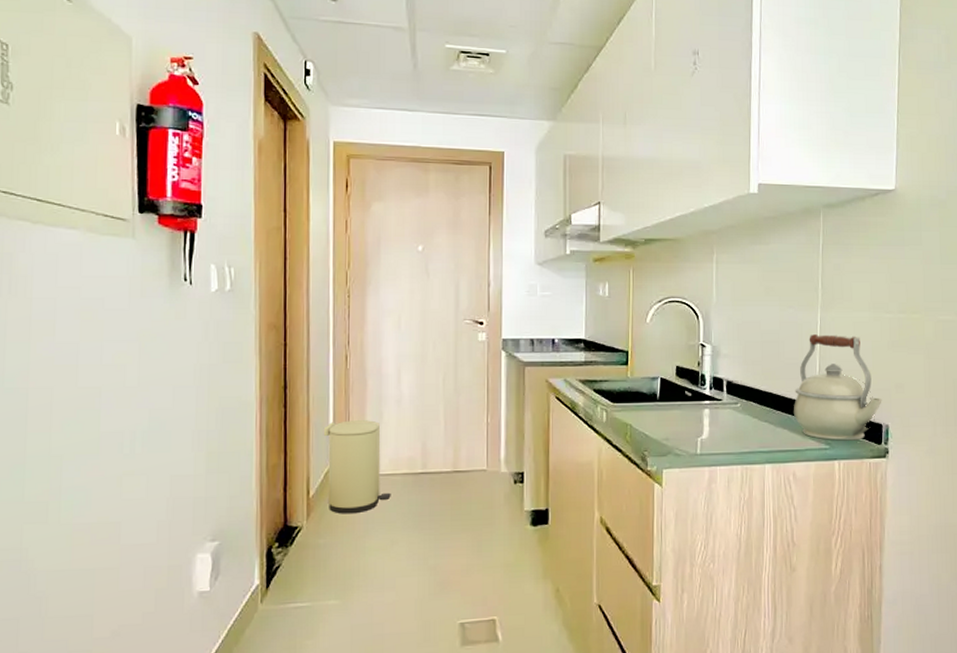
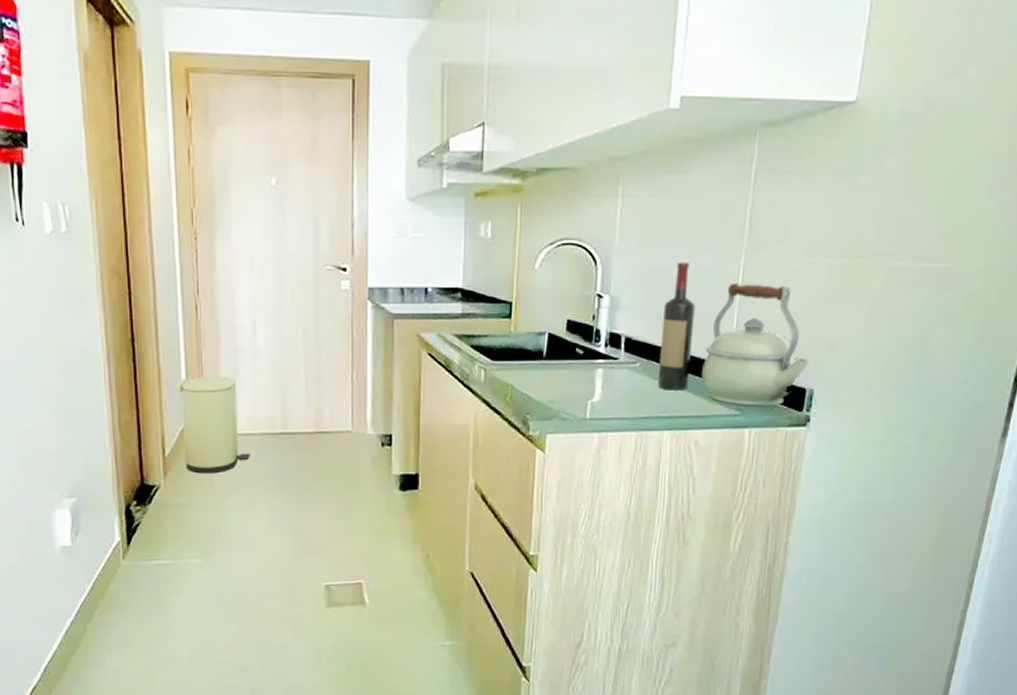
wine bottle: none [757,316,784,428] -> present [658,262,695,390]

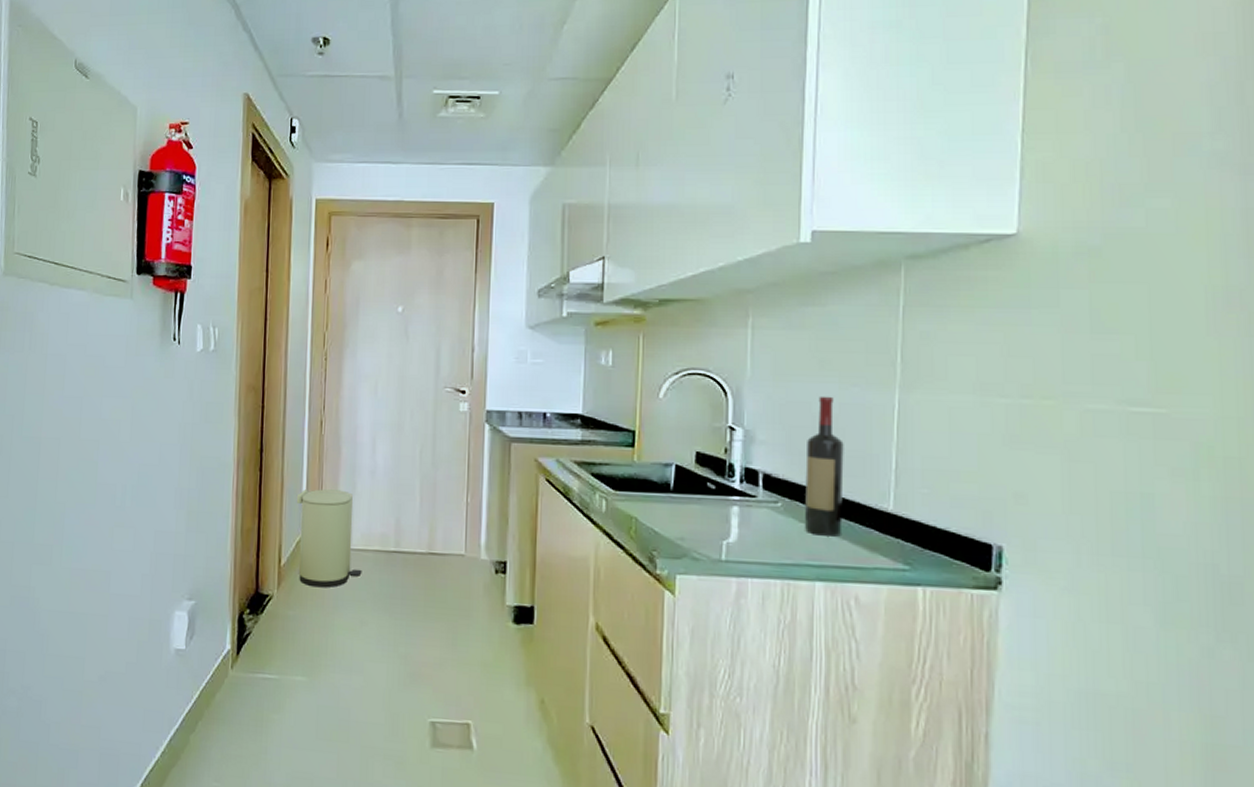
kettle: present [701,284,808,408] -> none [856,421,991,564]

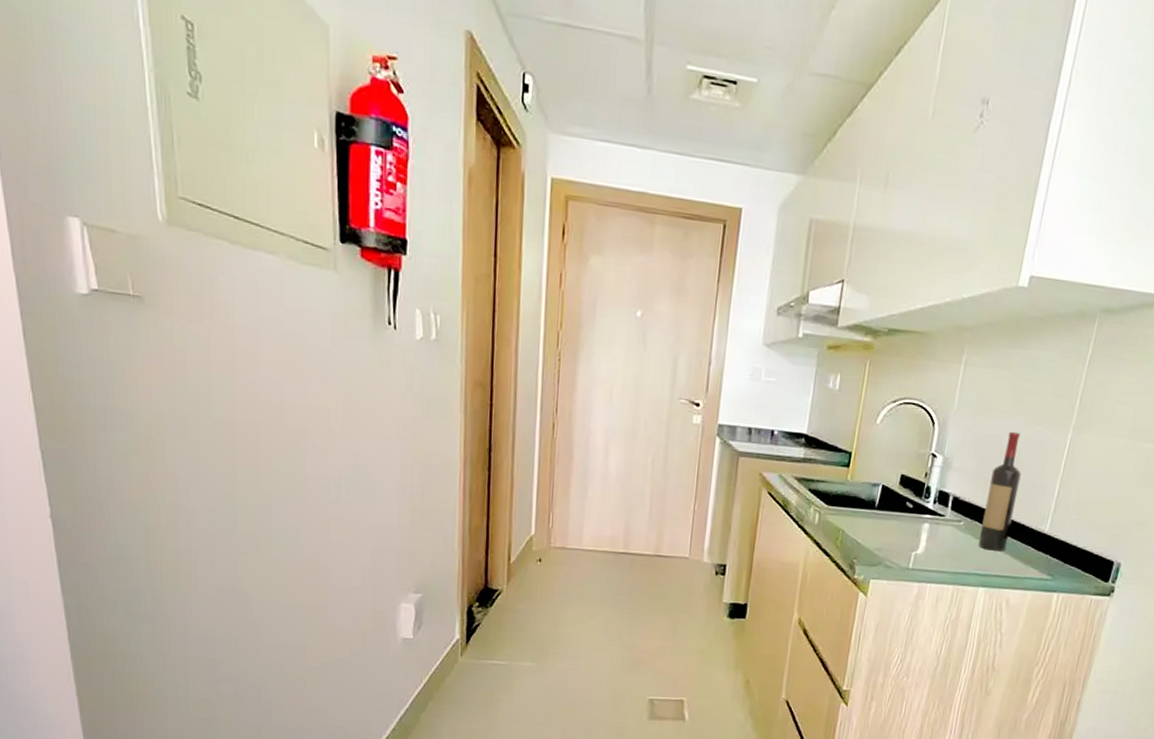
pedal bin: present [296,489,362,588] -> none [526,491,591,585]

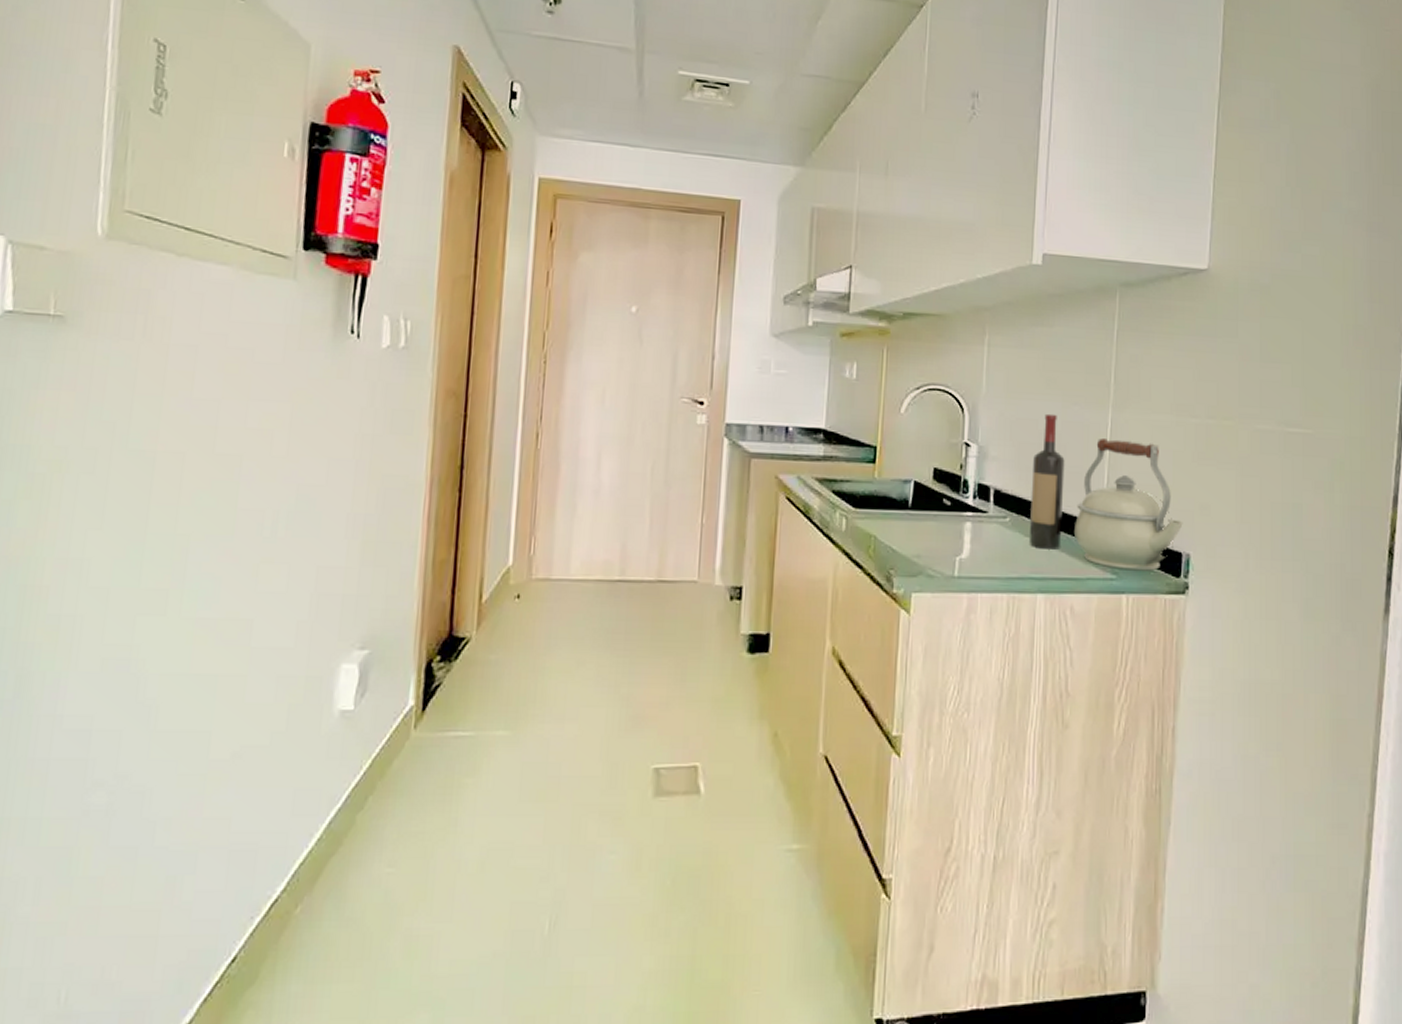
kettle: none [1019,457,1119,576] -> present [1073,438,1182,573]

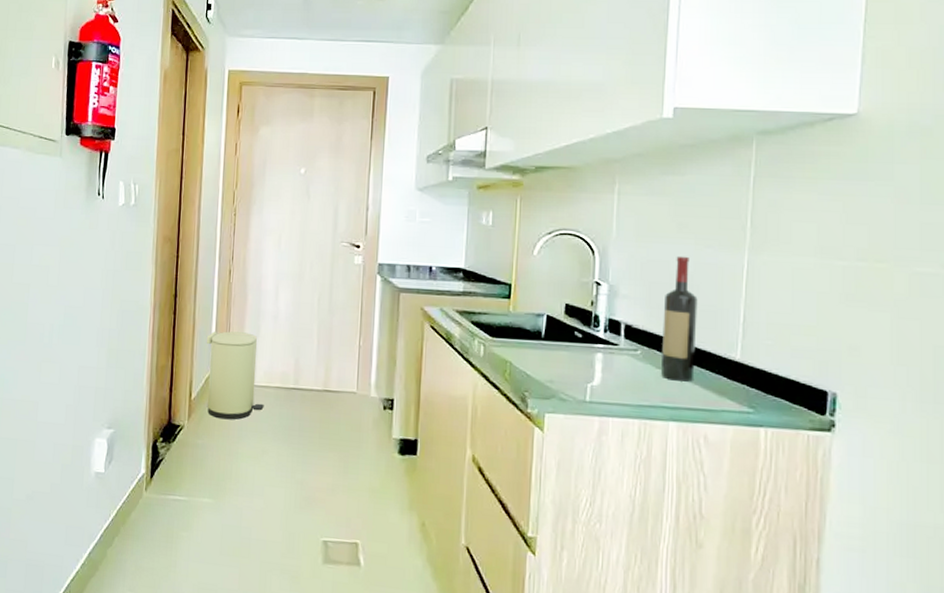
pedal bin: none [503,511,580,626] -> present [206,331,264,420]
kettle: present [1073,438,1182,573] -> none [707,279,827,408]

